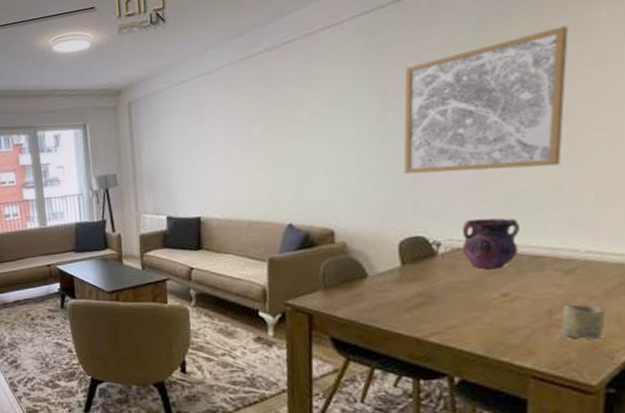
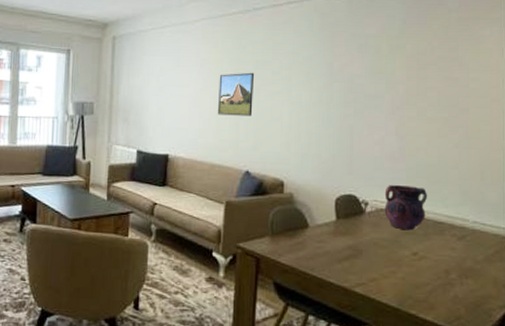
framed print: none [248,115,291,168] -> present [217,72,255,116]
wall art: present [403,25,568,174] -> none [343,36,465,148]
cup: present [561,304,606,339] -> none [455,266,486,298]

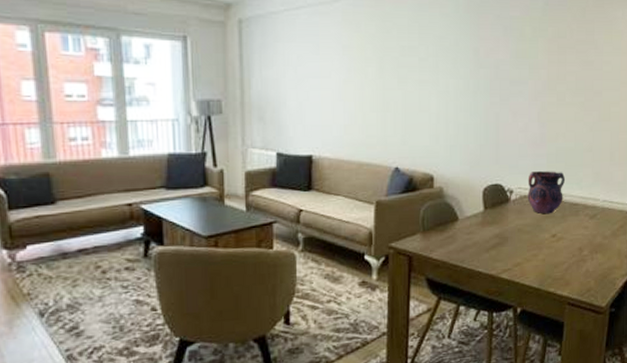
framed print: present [217,72,255,116] -> none [362,59,401,109]

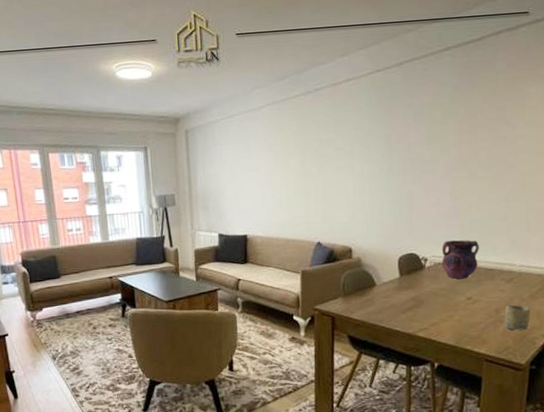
cup: none [587,243,612,271] -> present [504,305,531,331]

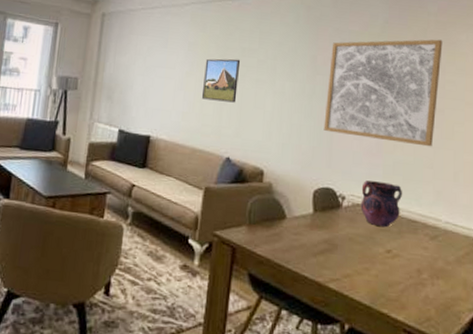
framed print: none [287,151,320,194] -> present [201,58,241,103]
wall art: none [403,96,512,204] -> present [323,39,443,147]
cup: present [504,305,531,331] -> none [426,266,456,300]

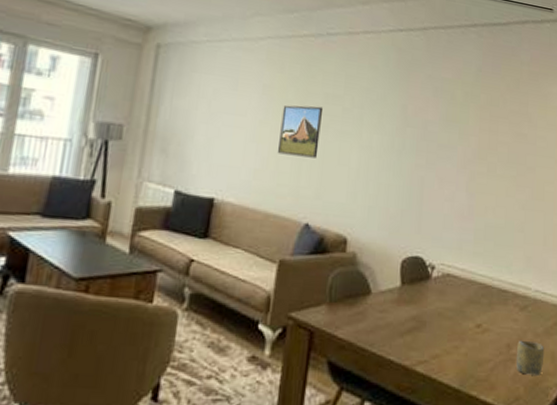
wall art: present [323,39,443,147] -> none [413,90,535,209]
vase: present [360,180,403,228] -> none [450,247,494,299]
cup: none [426,266,456,300] -> present [515,340,545,375]

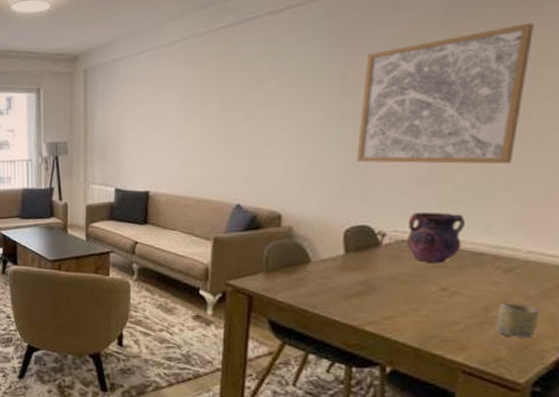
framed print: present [277,105,324,158] -> none [202,94,247,146]
wall art: none [413,90,535,209] -> present [356,22,534,165]
vase: none [450,247,494,299] -> present [406,213,466,264]

